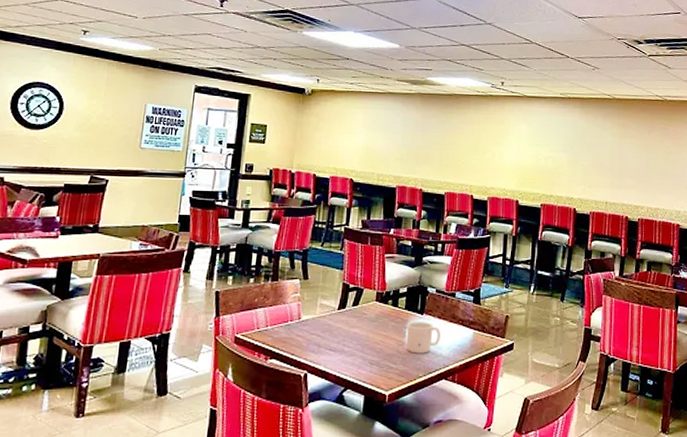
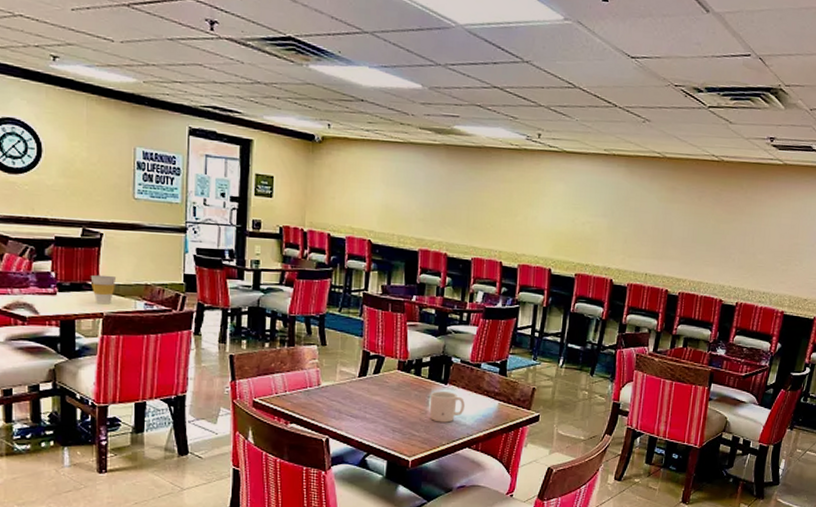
cup: none [92,218,115,246] -> present [90,274,115,305]

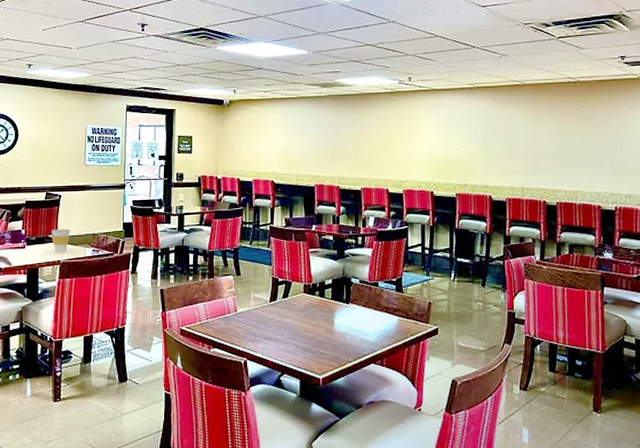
mug: present [429,391,465,423] -> none [334,311,367,340]

